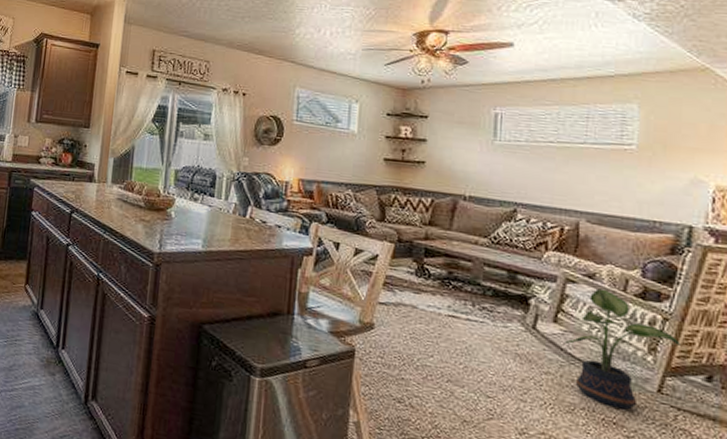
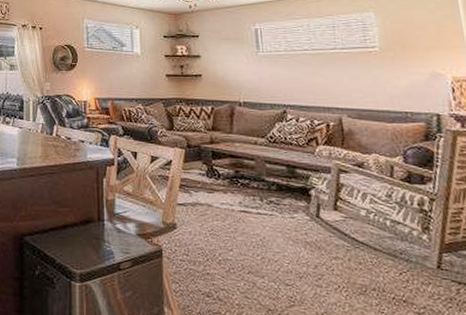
potted plant: present [565,288,680,410] -> none [347,176,449,288]

